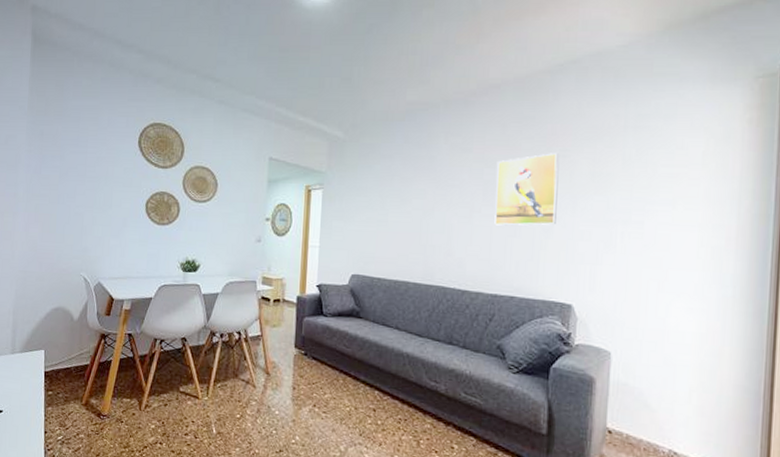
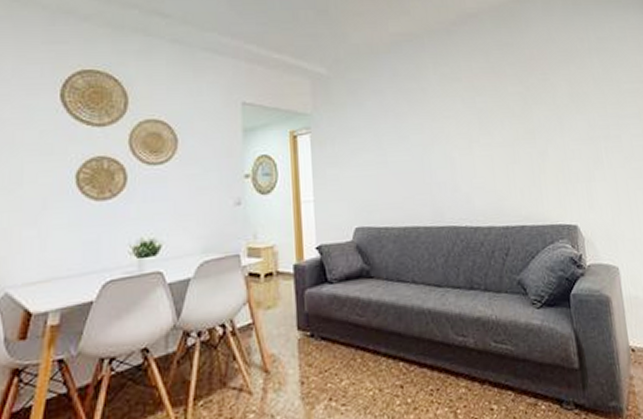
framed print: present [494,153,559,226] -> none [486,77,549,154]

